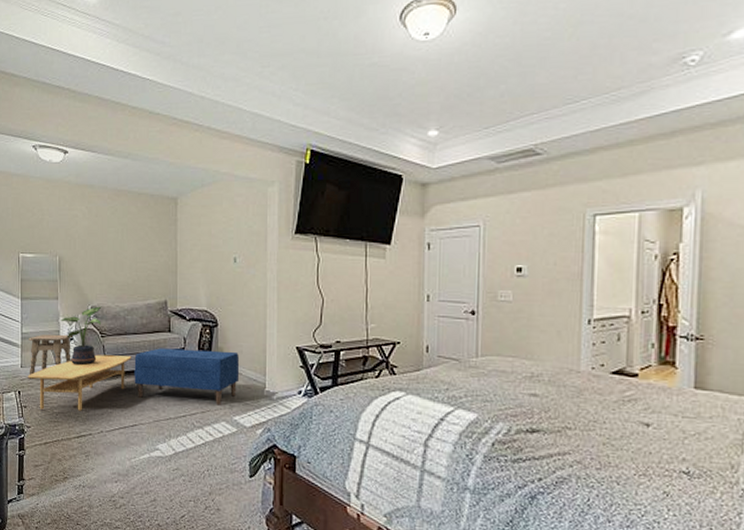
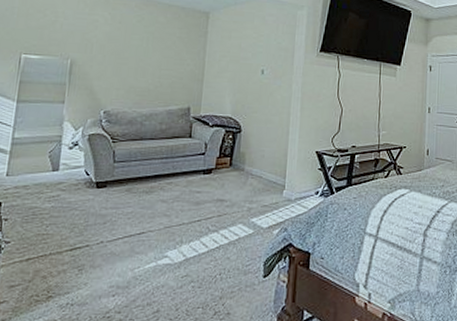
coffee table: present [28,354,132,411] -> none [14,160,146,222]
side table: present [29,334,72,379] -> none [15,139,78,188]
potted plant: present [61,306,103,366] -> none [65,111,118,173]
bench: present [134,348,240,406] -> none [146,153,261,208]

